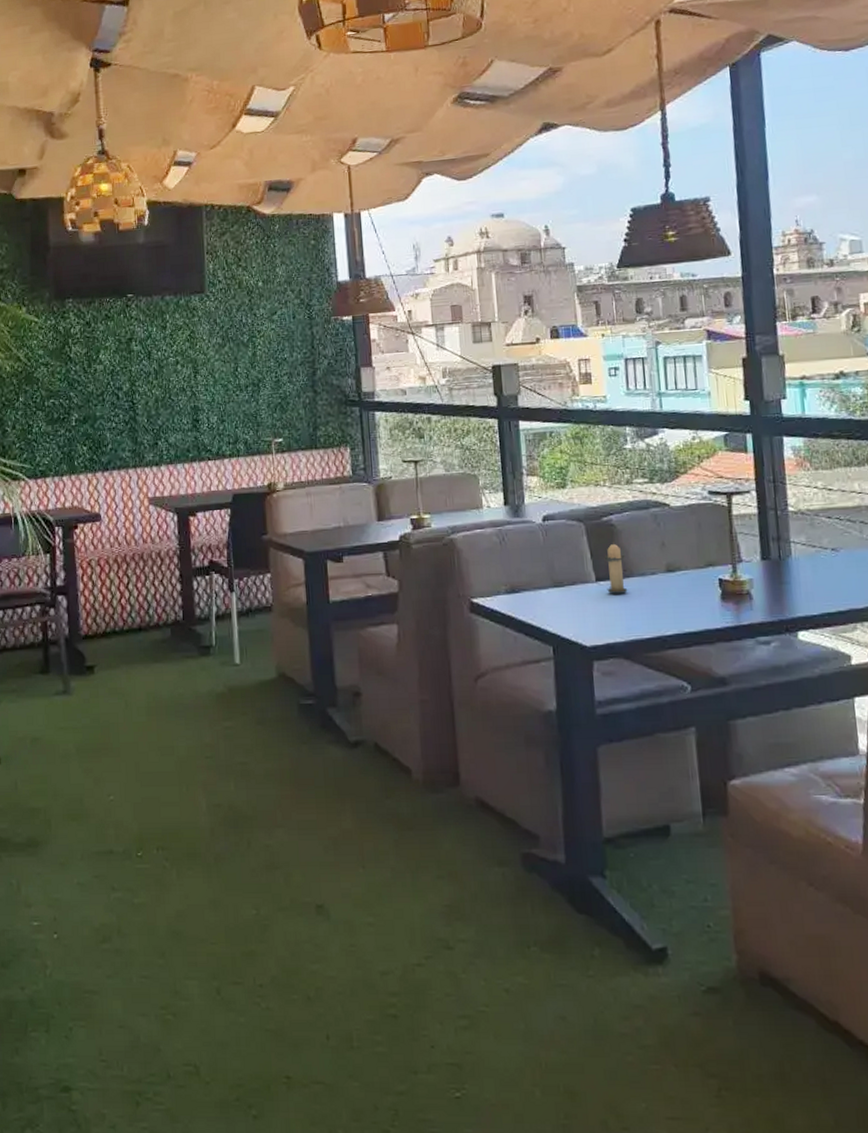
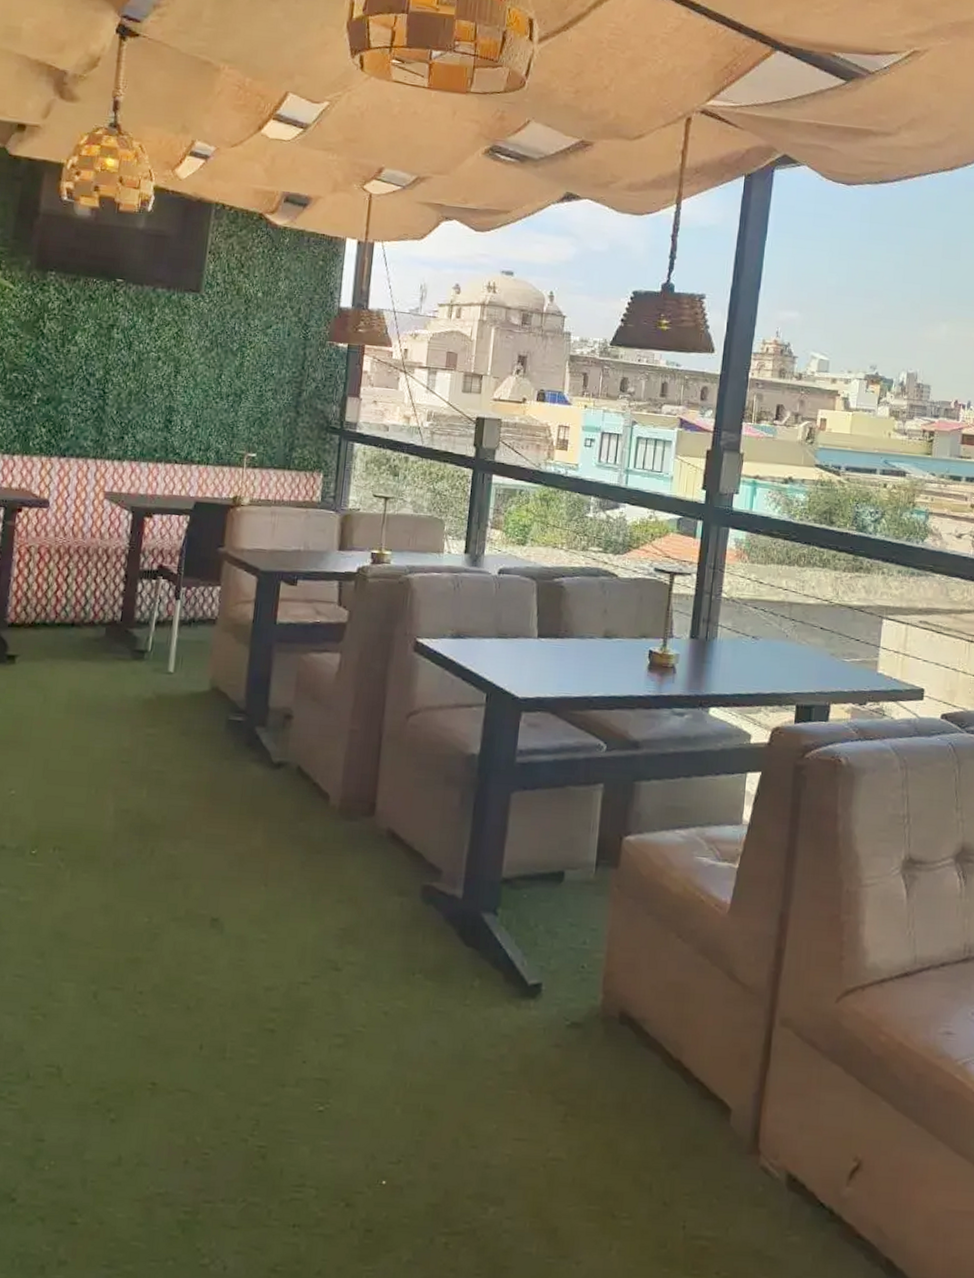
candle: present [604,540,628,594] -> none [546,601,569,653]

